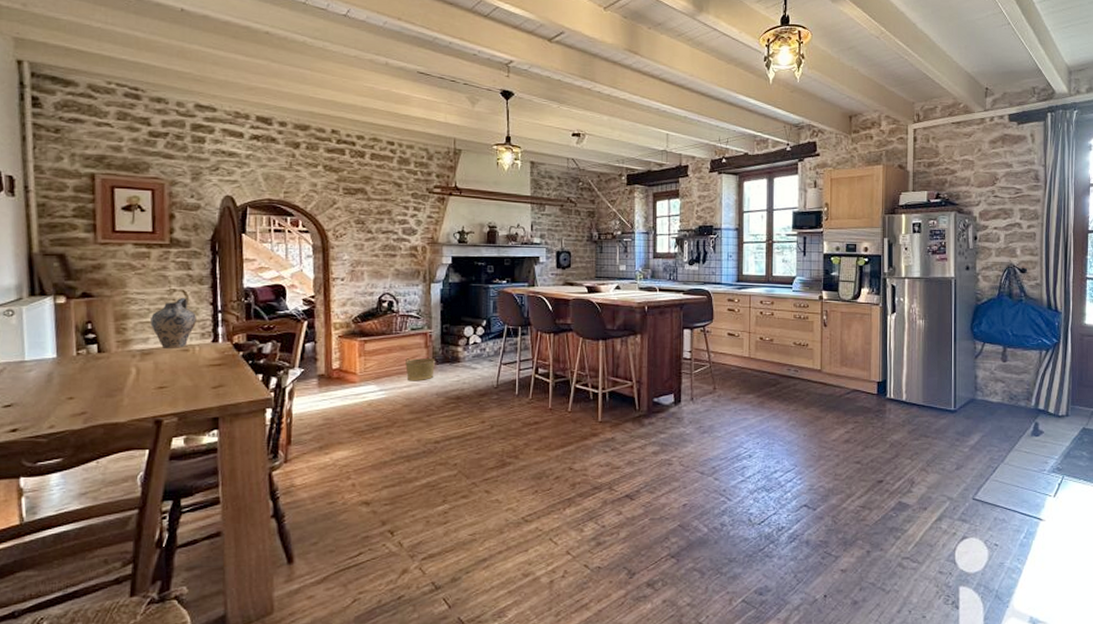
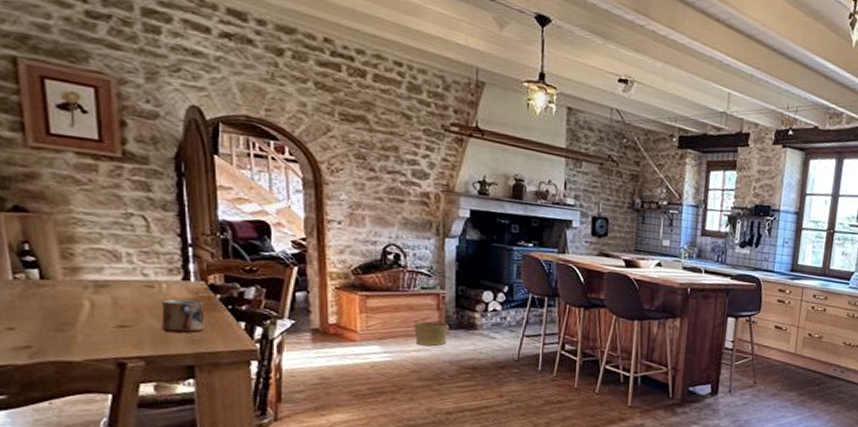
ceramic jug: present [150,297,196,350] -> none [104,223,161,284]
mug: none [193,359,229,388] -> present [162,299,205,333]

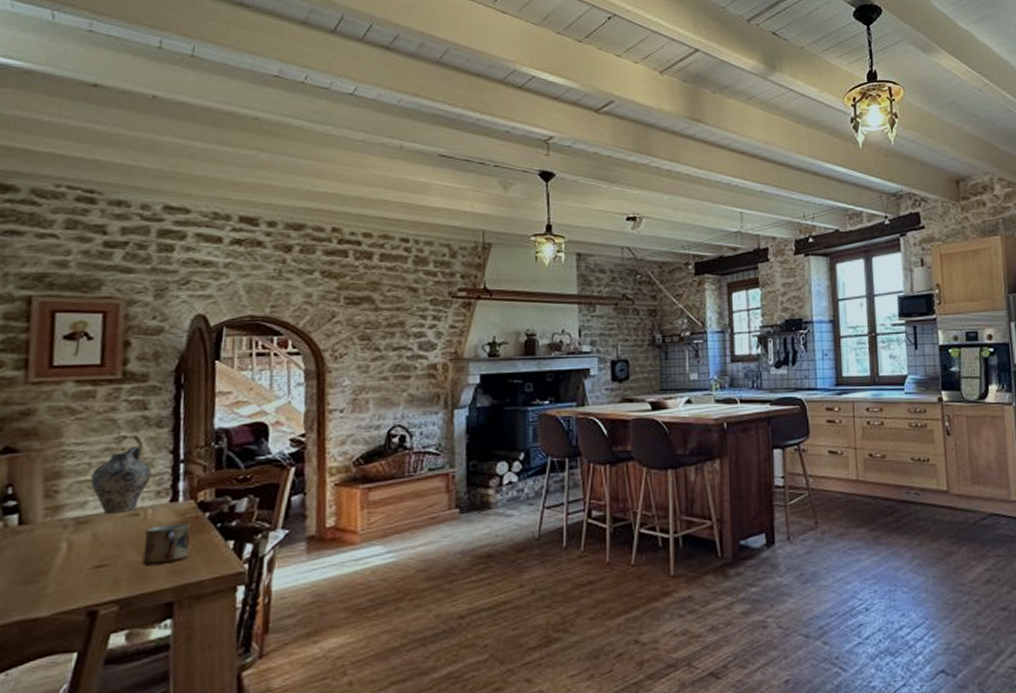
ceramic jug: none [104,223,161,284] -> present [90,445,151,516]
basket: present [414,320,448,347] -> none [421,504,459,538]

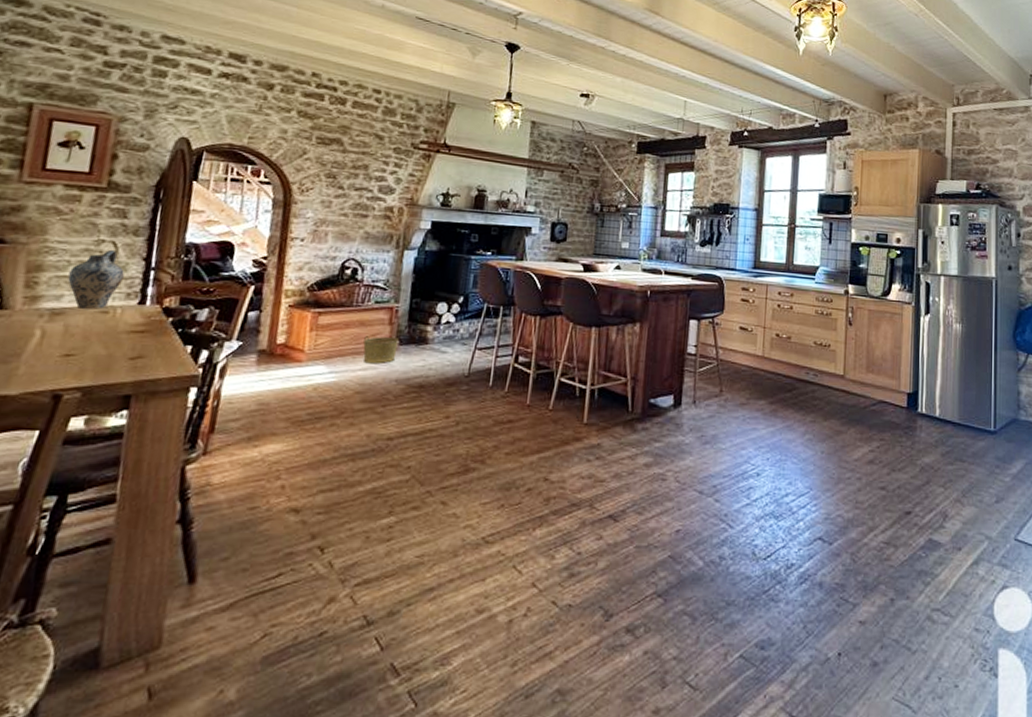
mug: present [142,523,191,565] -> none [106,324,154,360]
basket: none [421,504,459,538] -> present [363,336,399,364]

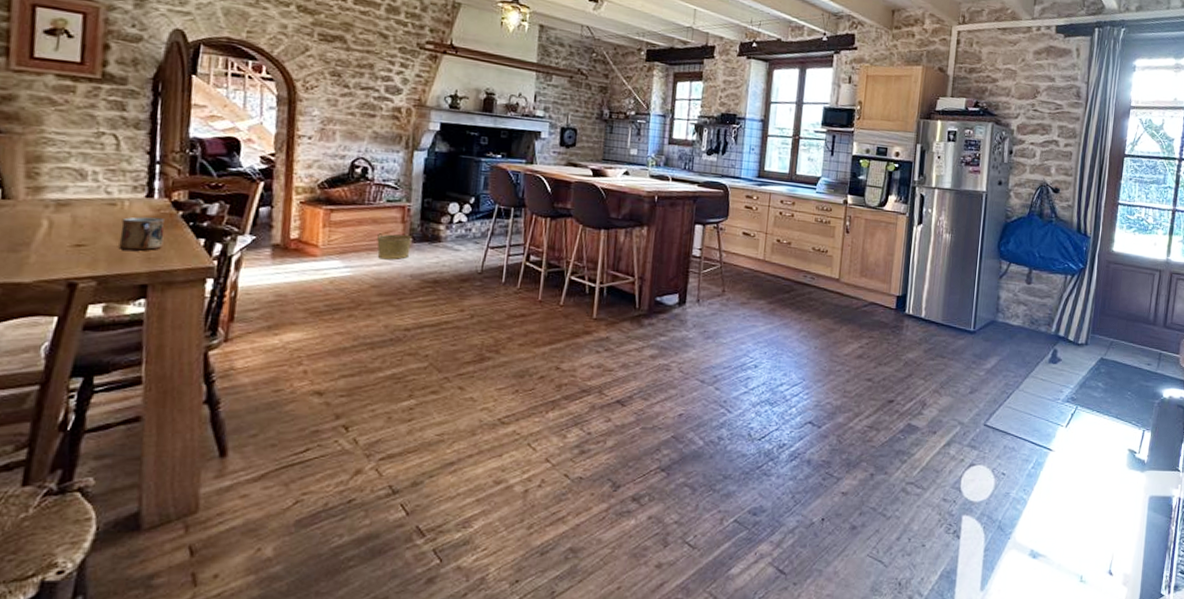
ceramic jug: present [68,249,125,310] -> none [70,142,129,202]
mug: none [106,324,154,360] -> present [118,216,165,251]

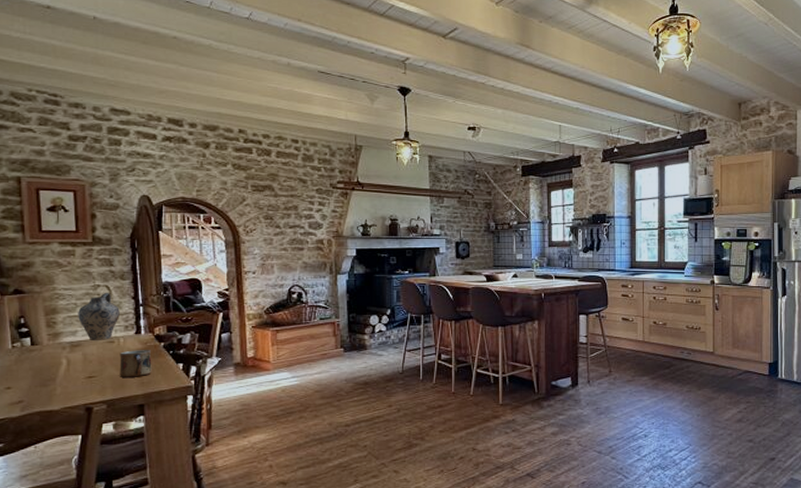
ceramic jug: none [70,142,129,202] -> present [78,292,120,342]
basket: present [377,233,412,260] -> none [316,345,343,368]

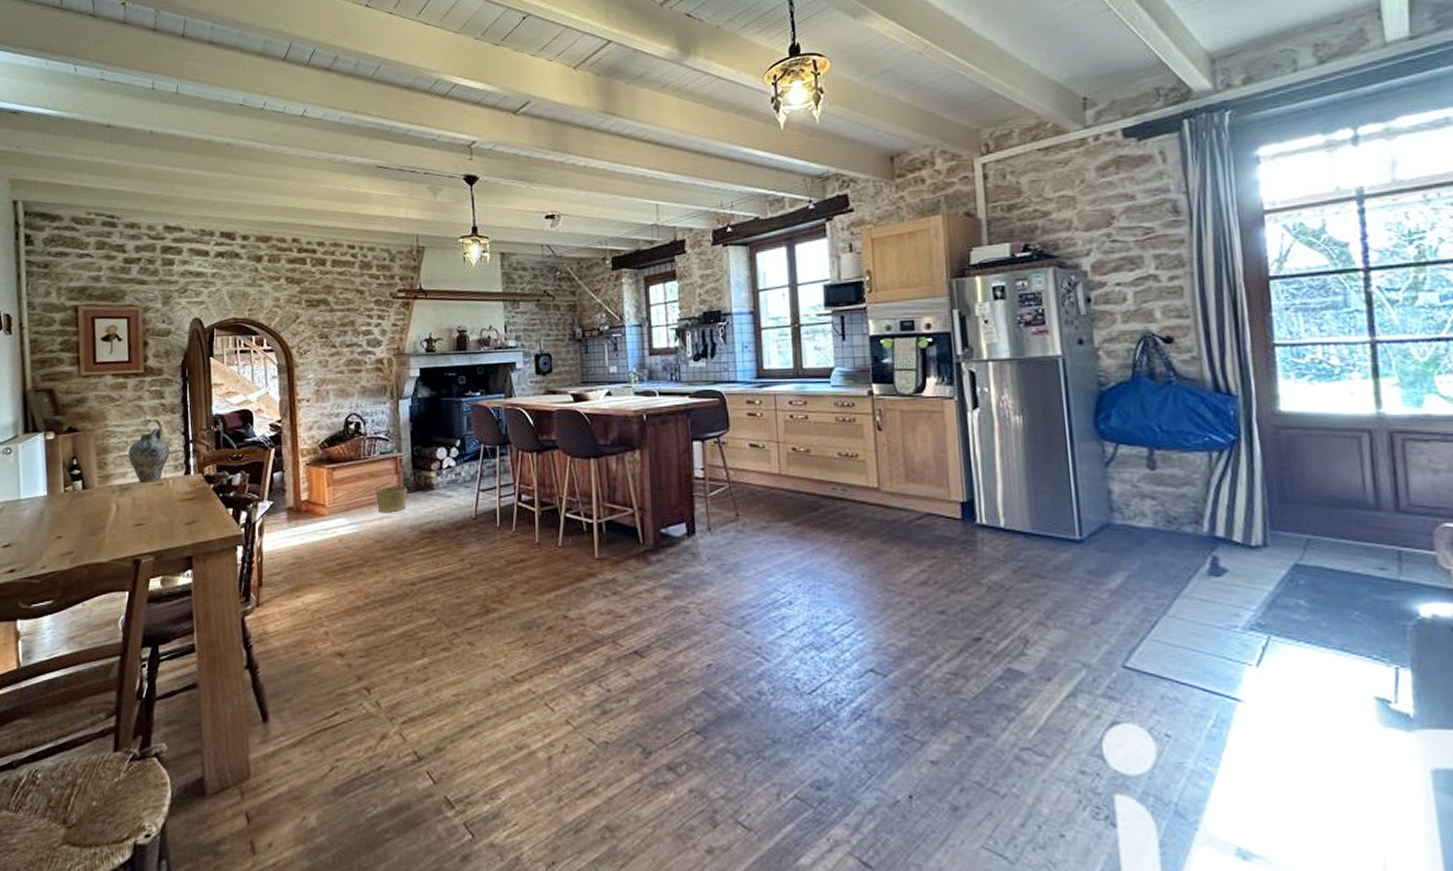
mug: present [119,350,152,377] -> none [168,493,201,525]
basket: none [316,345,343,368] -> present [376,485,407,513]

